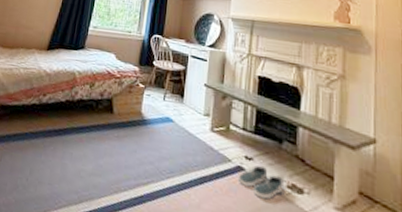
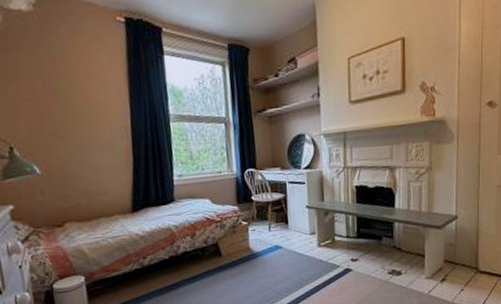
shoe: present [237,165,283,200] -> none [347,263,385,288]

